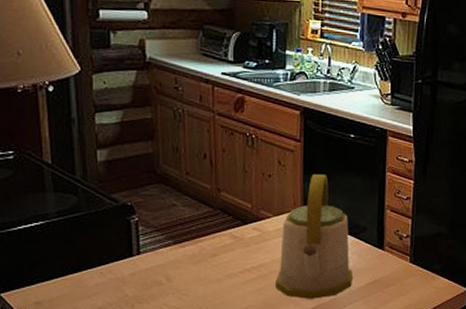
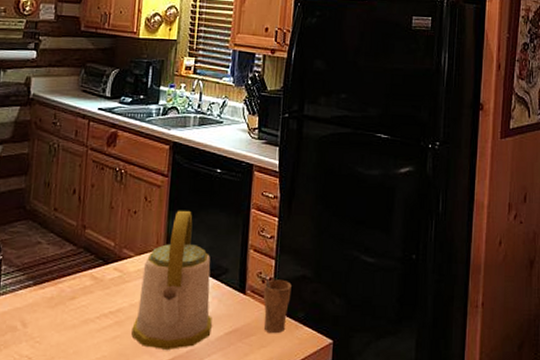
cup: none [401,231,428,284] -> present [263,273,292,334]

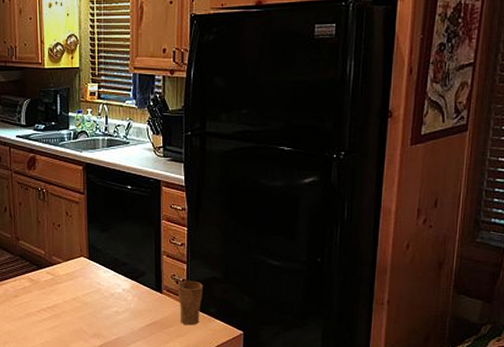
kettle: present [131,210,212,350] -> none [67,222,134,337]

